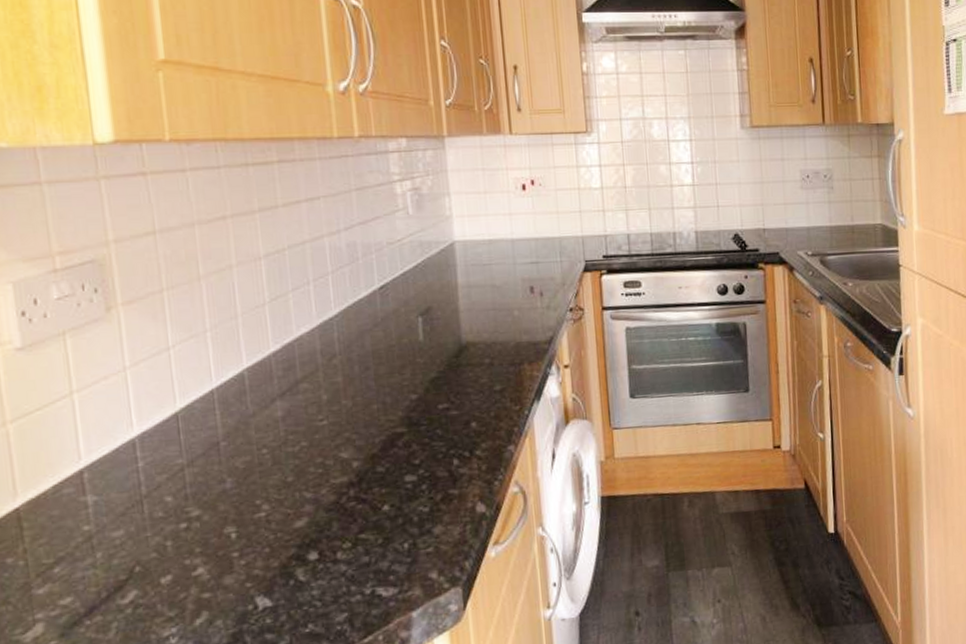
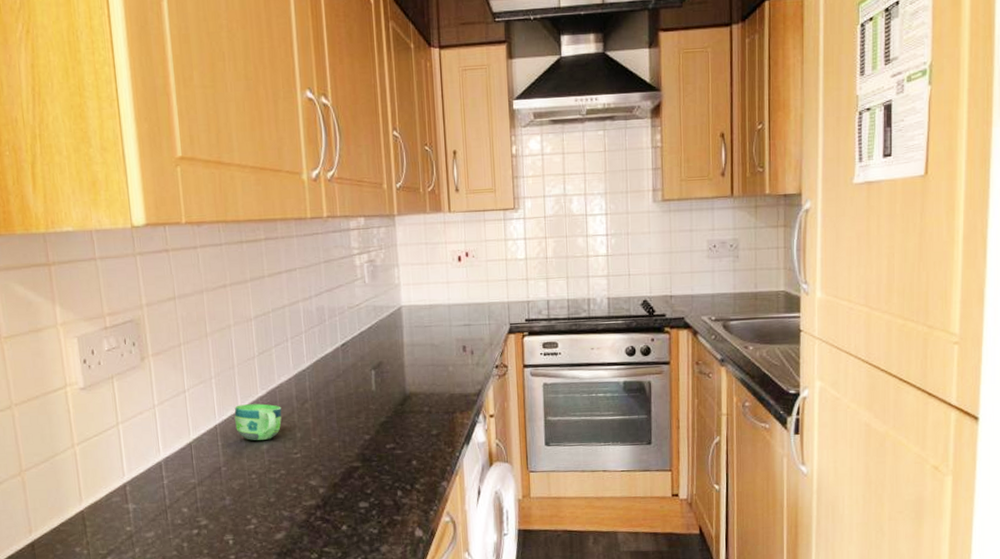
cup: none [237,361,302,407] -> present [234,403,282,440]

